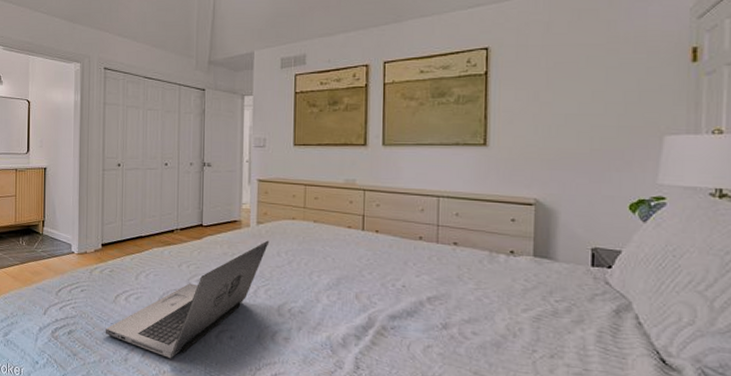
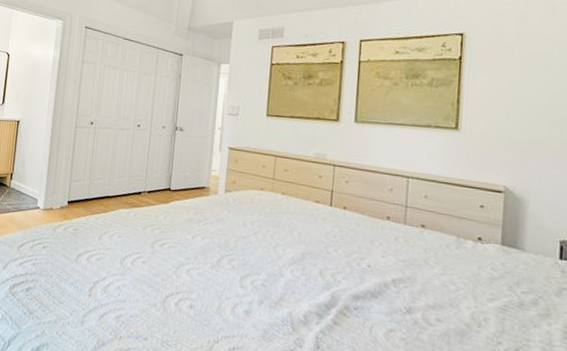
laptop: present [106,240,270,358] -> none [64,209,236,324]

